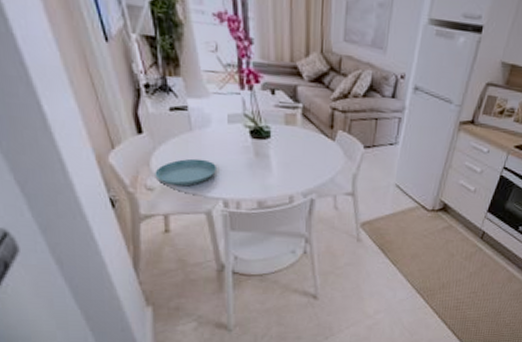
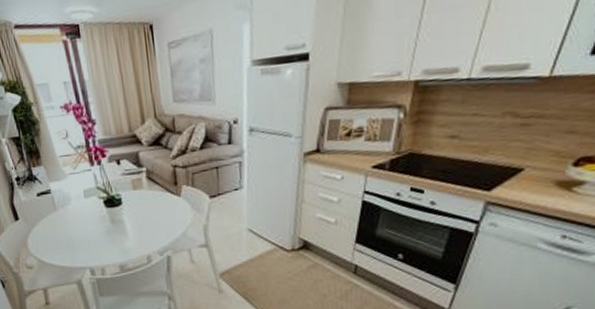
saucer: present [155,158,216,186] -> none [32,234,81,262]

